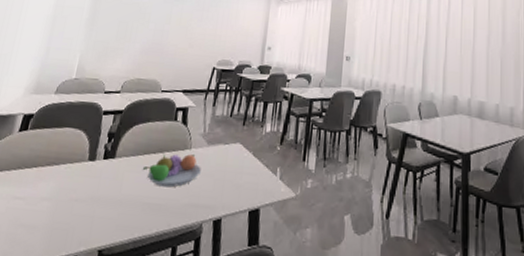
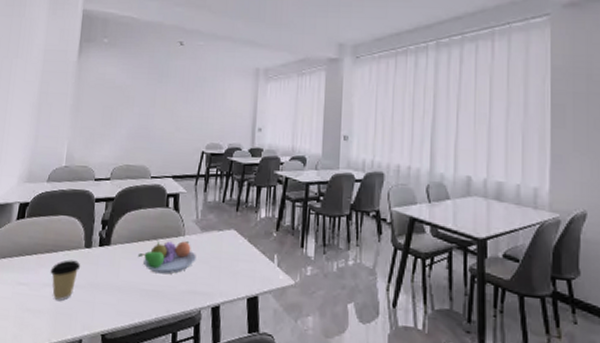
coffee cup: none [49,173,83,215] -> present [50,260,81,301]

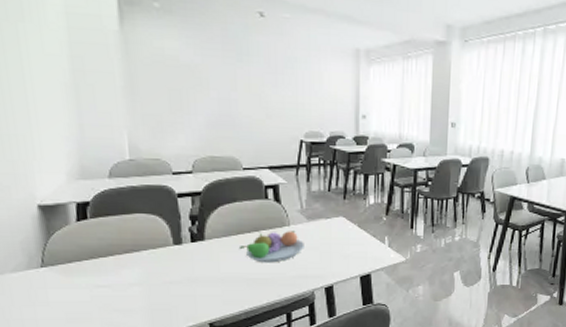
coffee cup: present [50,260,81,301] -> none [135,258,173,298]

